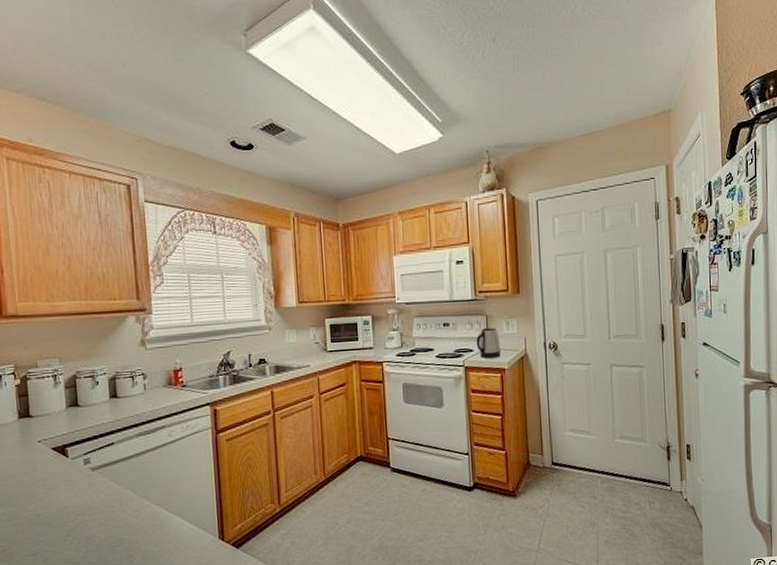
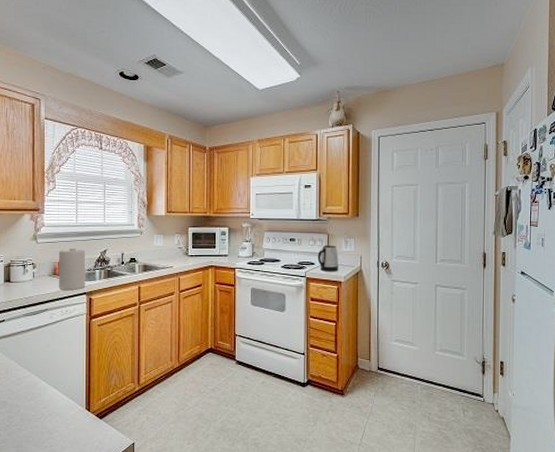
paper towel holder: none [173,351,209,403] -> present [59,248,86,291]

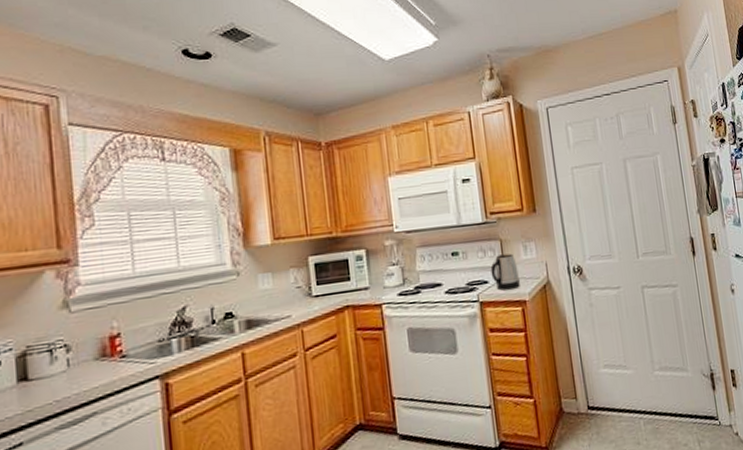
paper towel holder: present [59,248,86,291] -> none [108,310,158,379]

